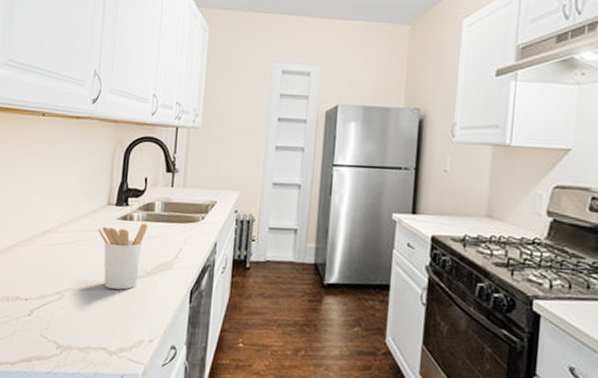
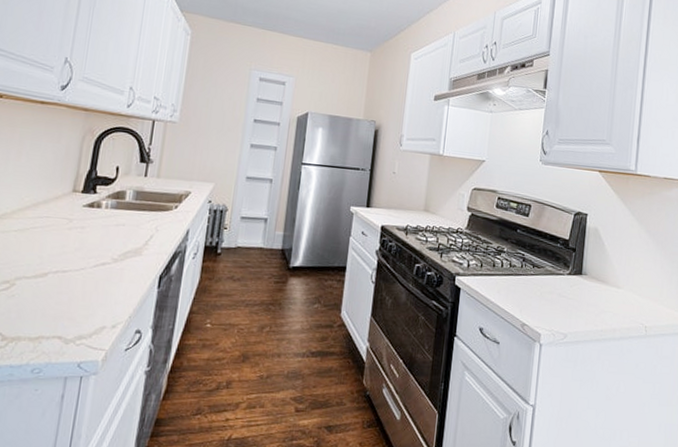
utensil holder: present [98,222,147,290] -> none [60,210,117,277]

